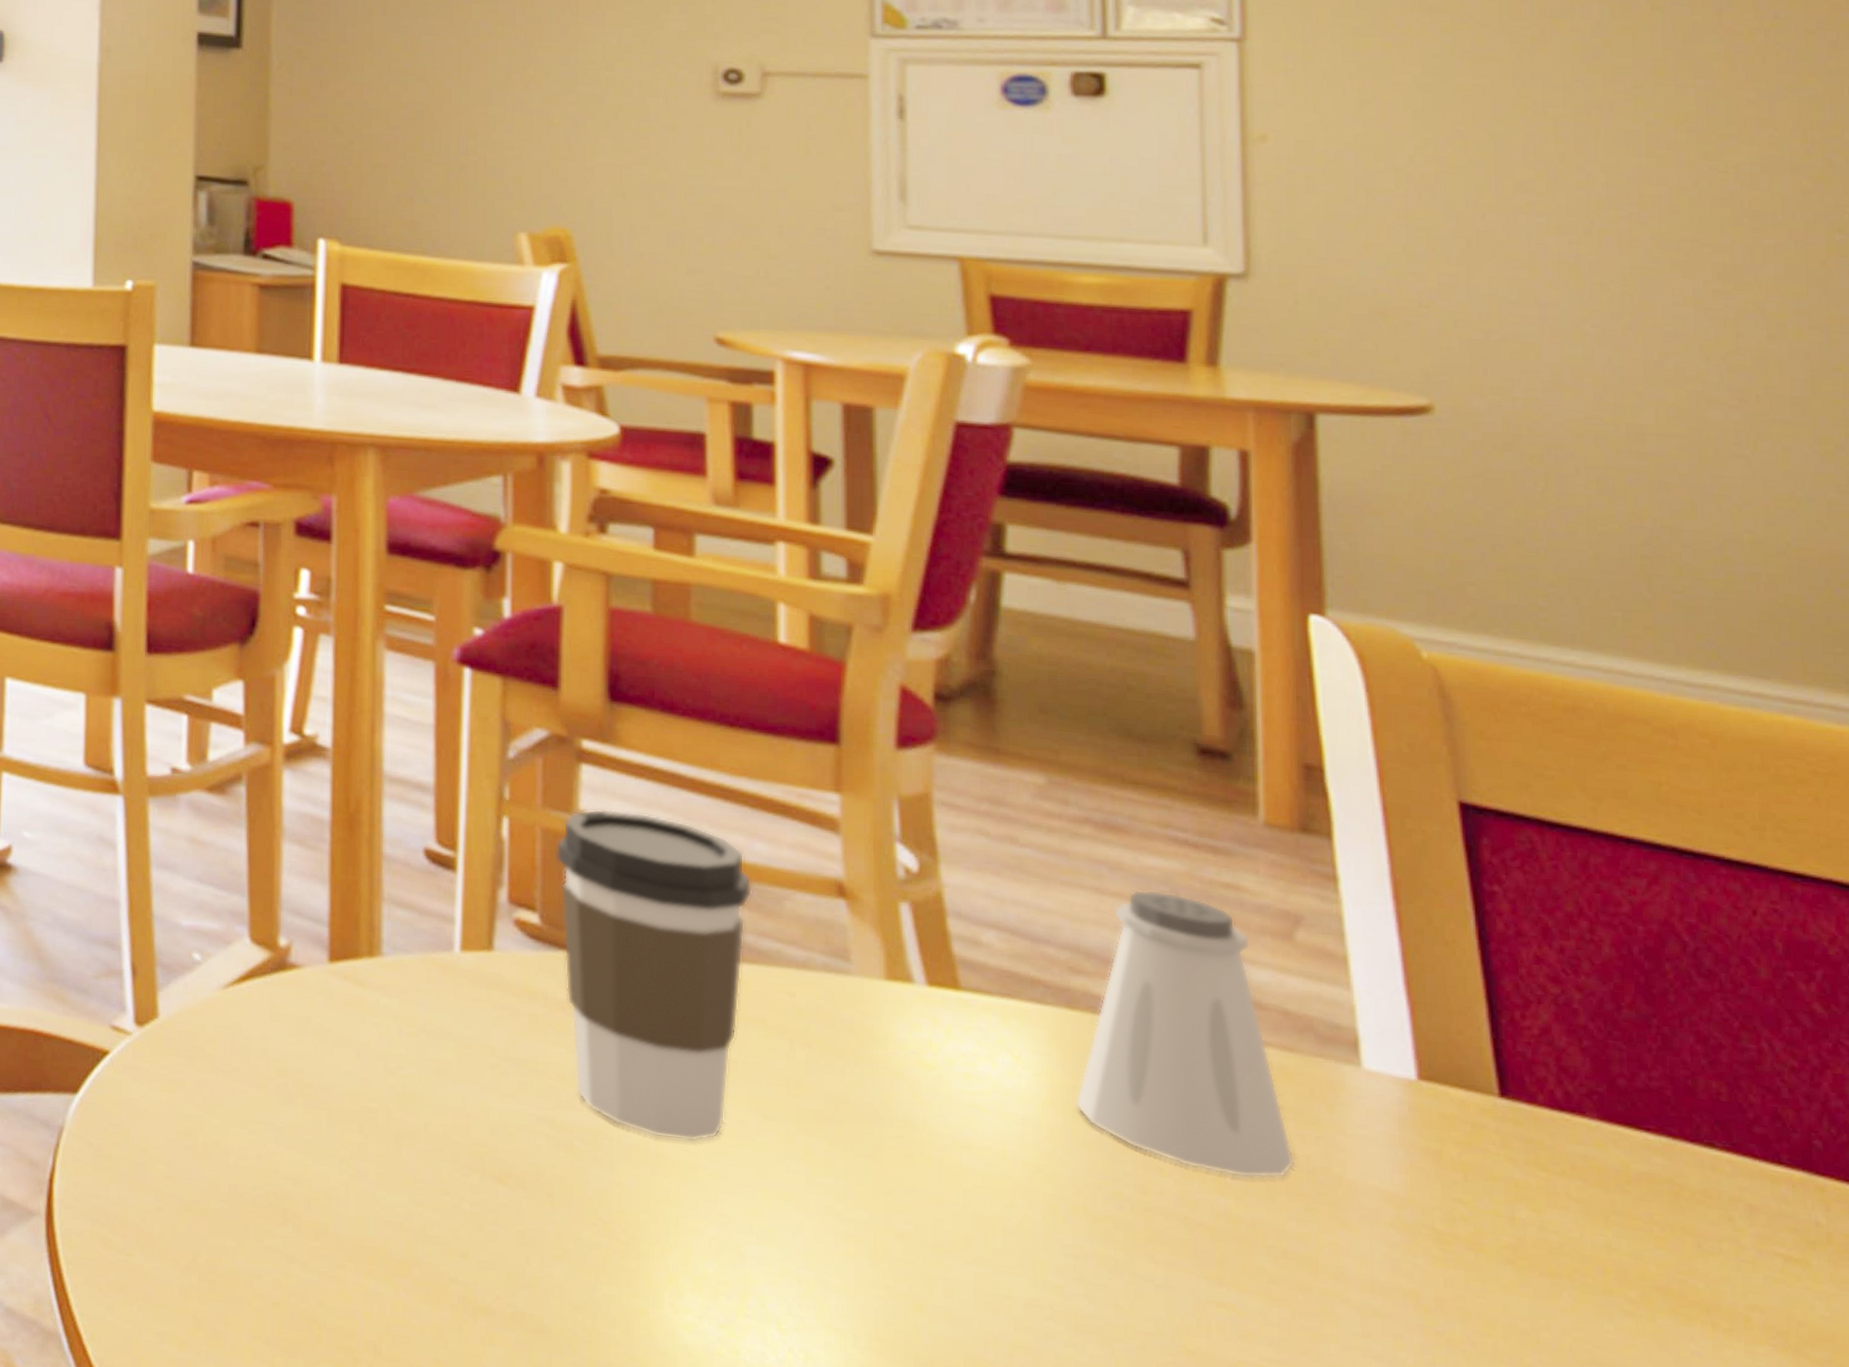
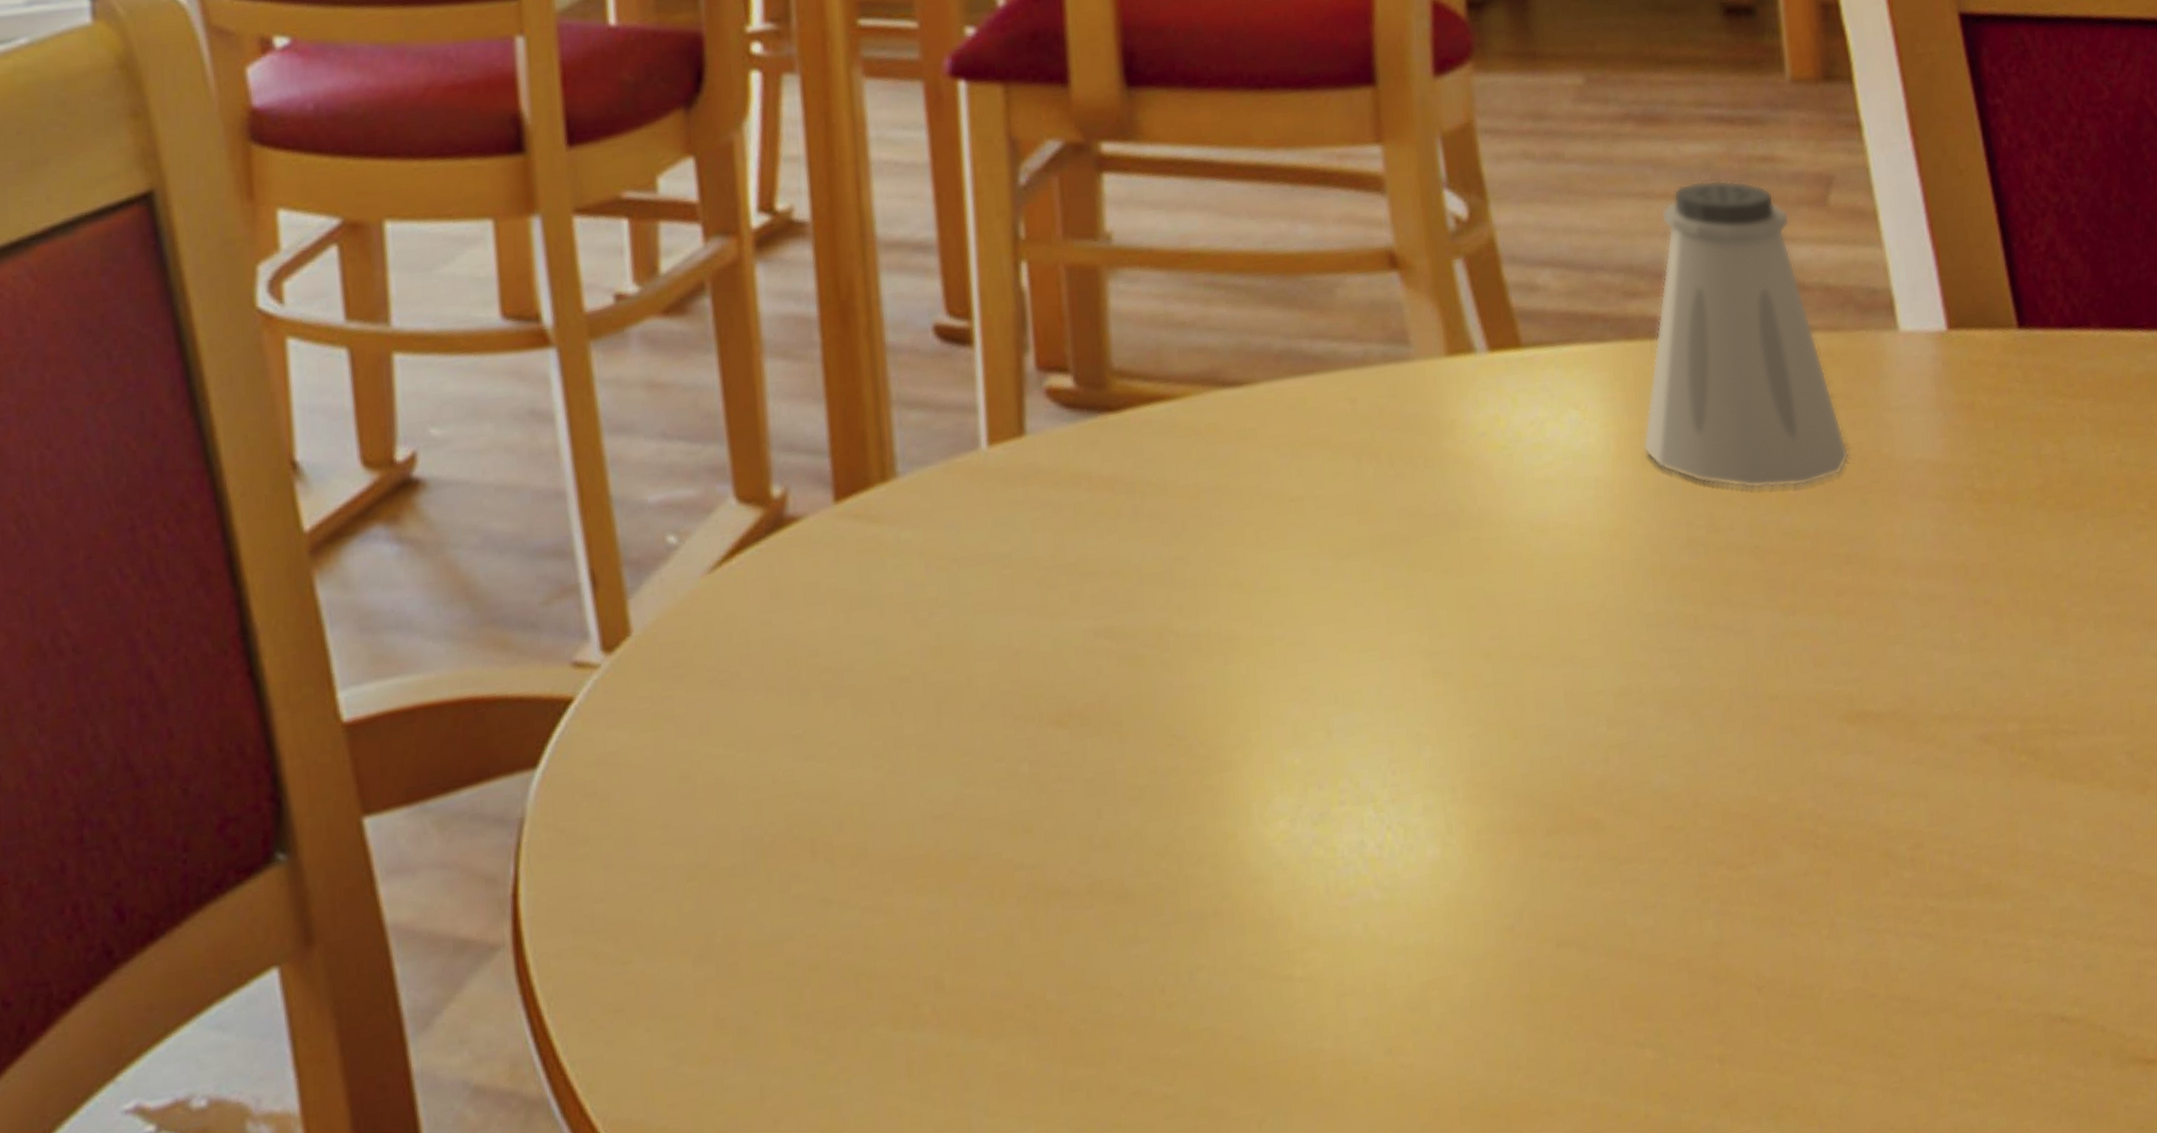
coffee cup: present [555,809,753,1142] -> none [1083,218,1302,617]

